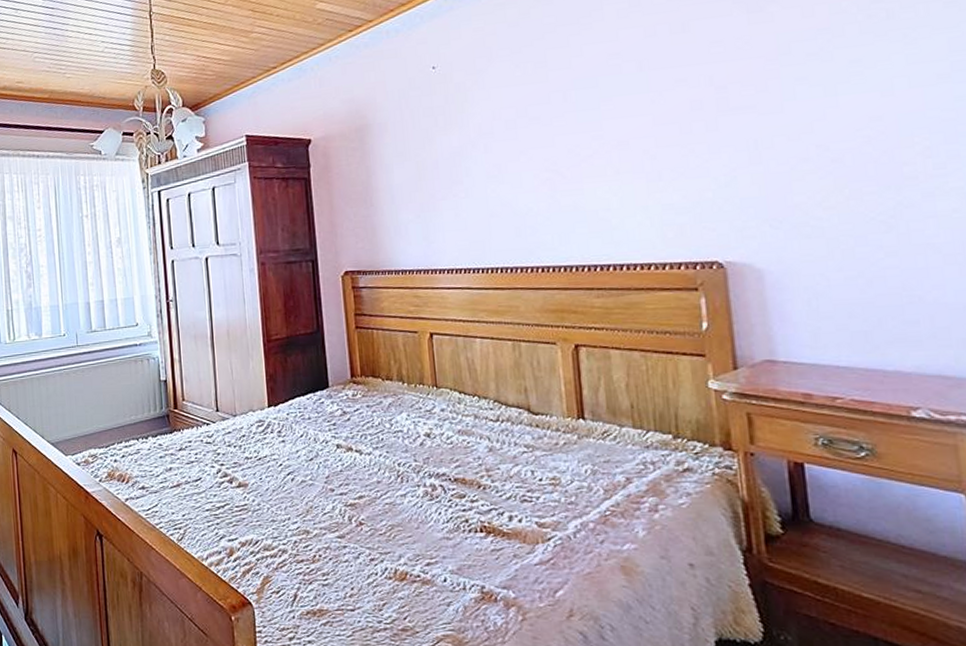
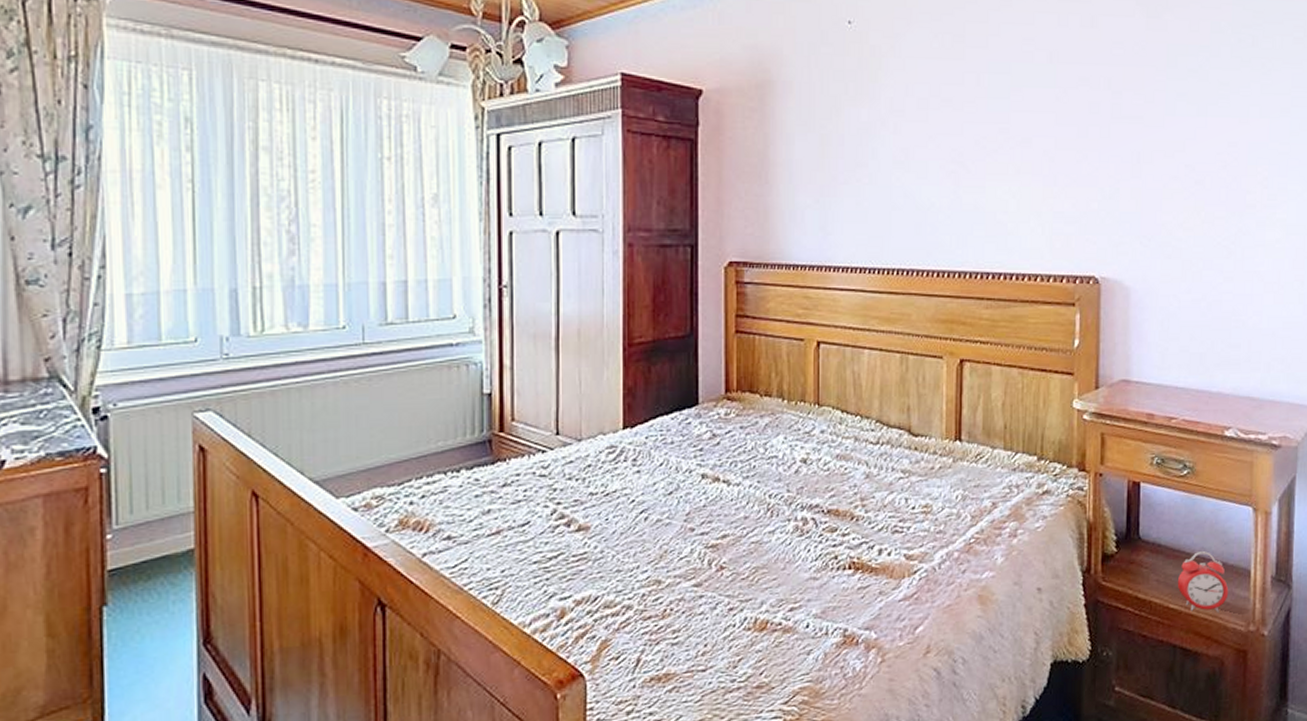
alarm clock: none [868,539,945,608] -> present [1177,551,1229,613]

